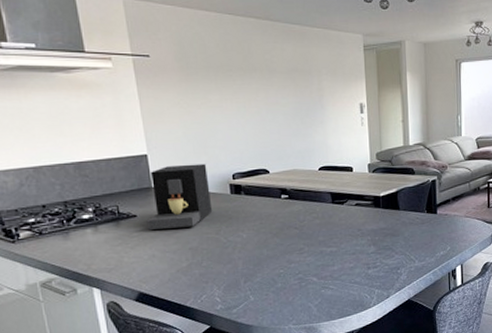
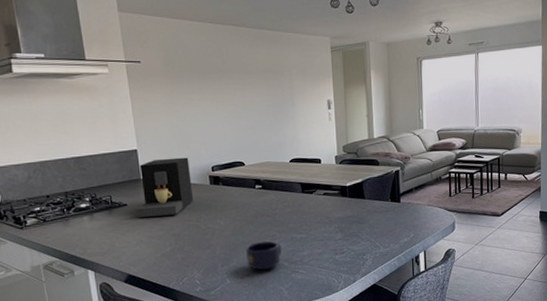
mug: none [271,255,310,287] -> present [246,241,282,271]

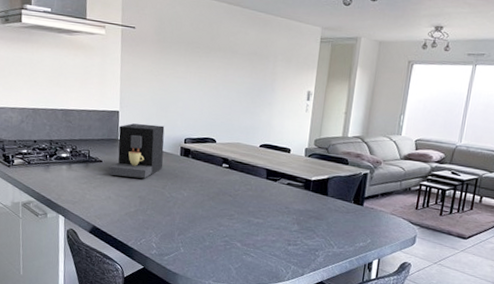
mug: present [246,241,282,271] -> none [202,218,237,247]

